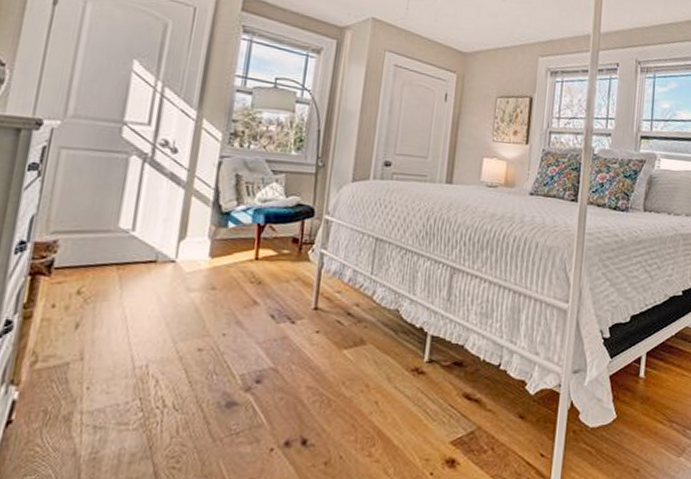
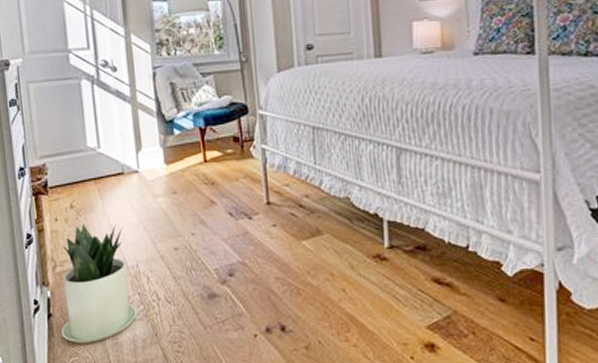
planter: none [19,314,140,459] -> present [61,224,137,344]

